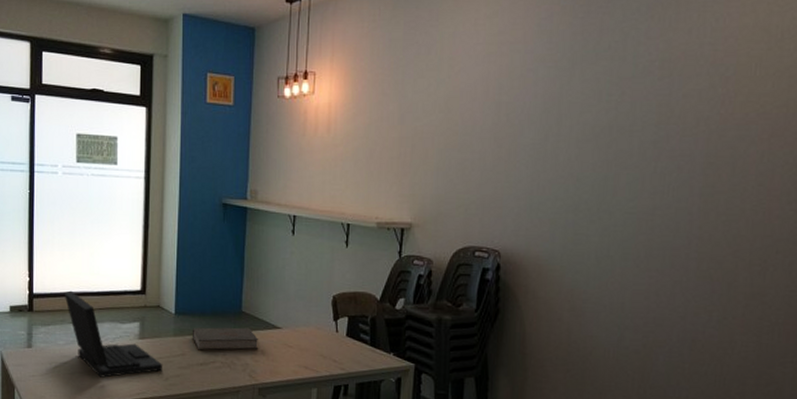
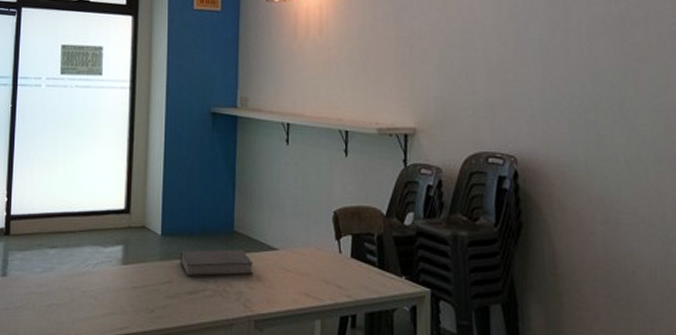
laptop: present [64,290,163,378] -> none [43,211,149,310]

